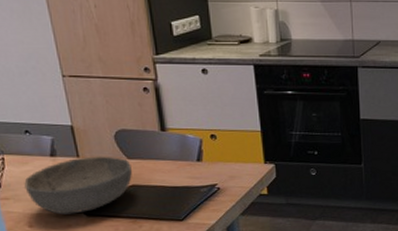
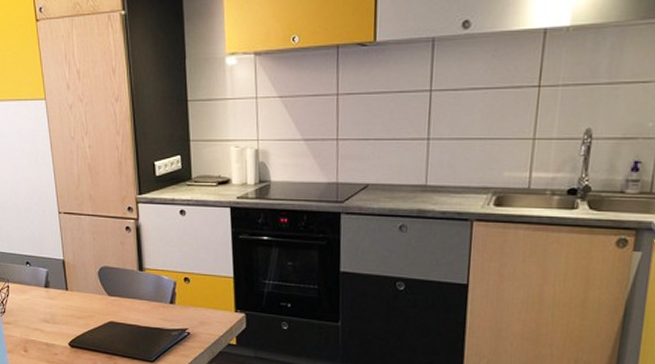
bowl: present [24,156,132,215] -> none [23,290,111,344]

